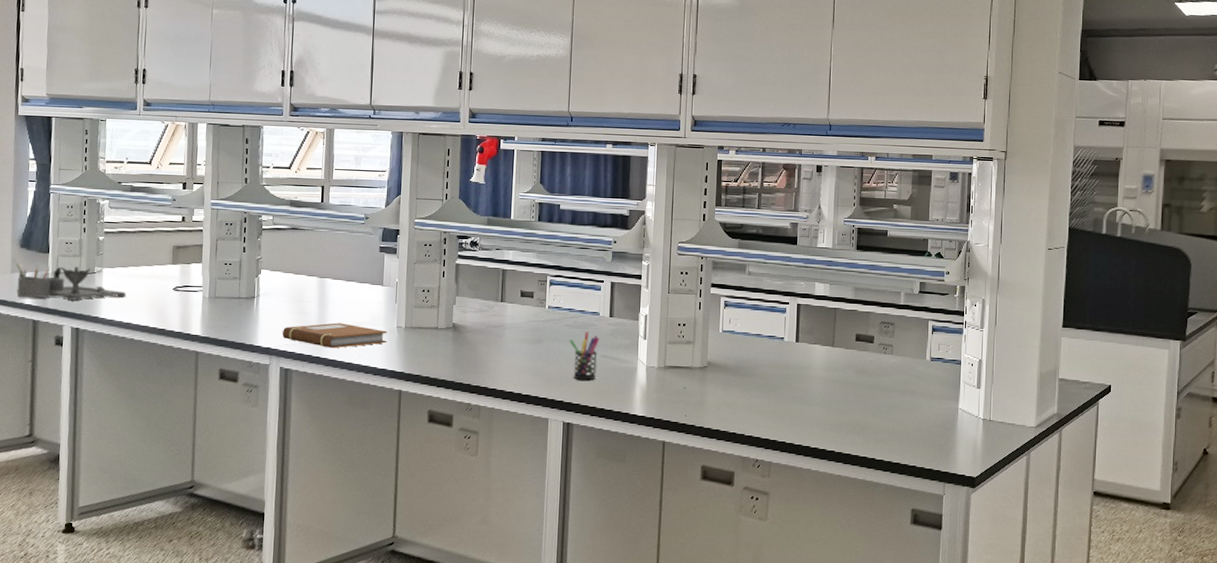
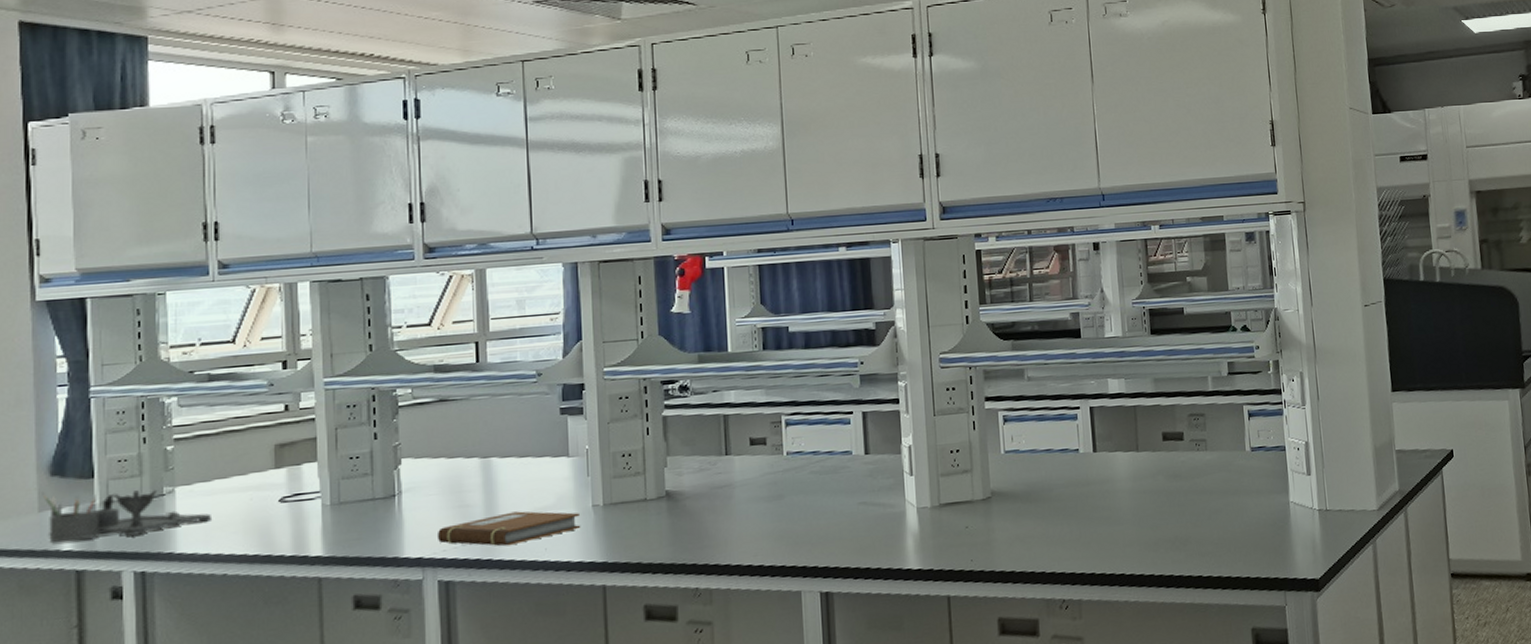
pen holder: present [569,332,600,380] -> none [817,476,856,537]

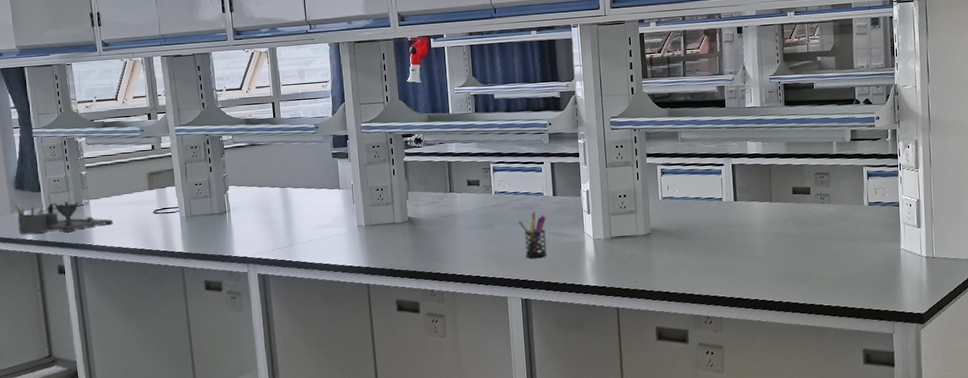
notebook: present [436,511,581,547] -> none [255,227,351,252]
pen holder: none [817,476,856,537] -> present [518,212,547,258]

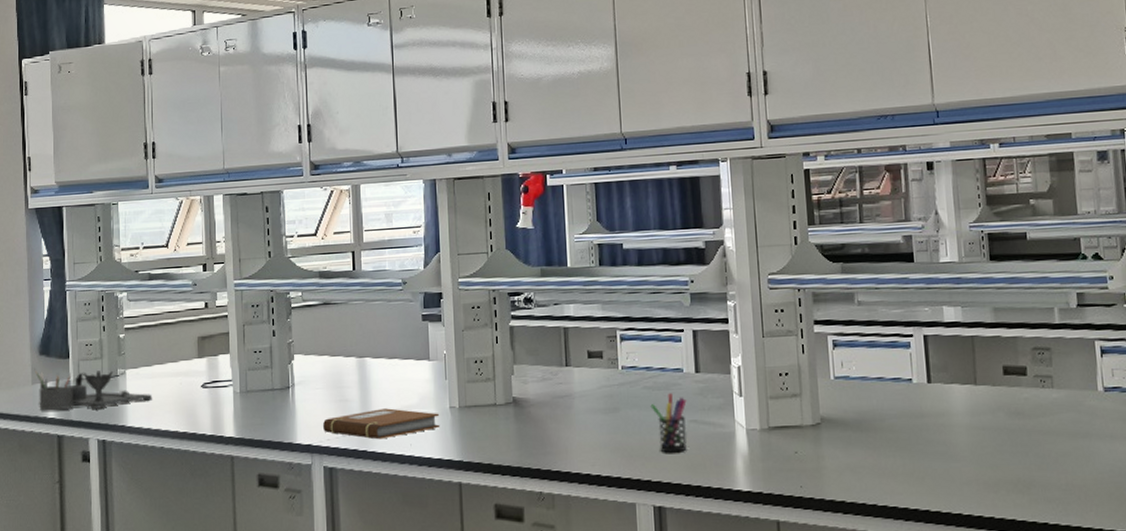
notebook: none [255,227,351,252] -> present [322,408,440,440]

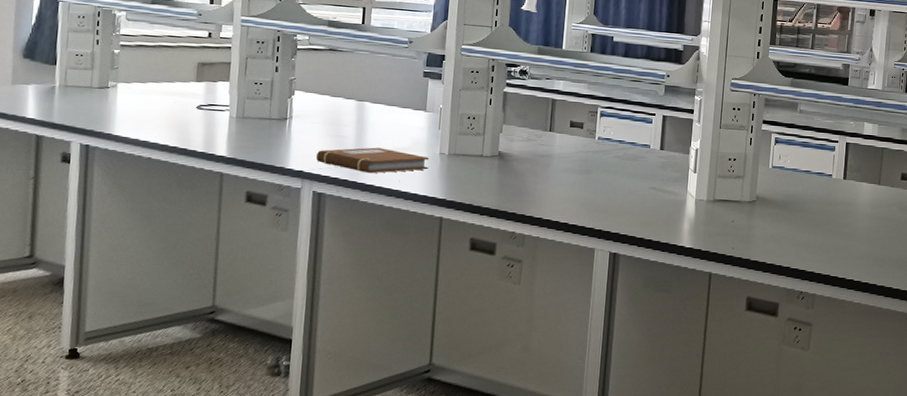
desk organizer: present [34,369,153,411] -> none [15,70,145,116]
pen holder: present [650,393,687,453] -> none [618,164,650,212]

